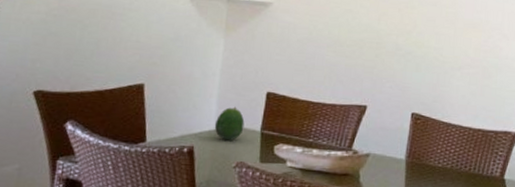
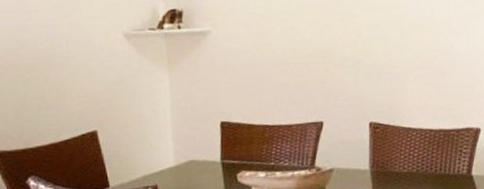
fruit: present [214,106,245,141] -> none [174,140,204,175]

